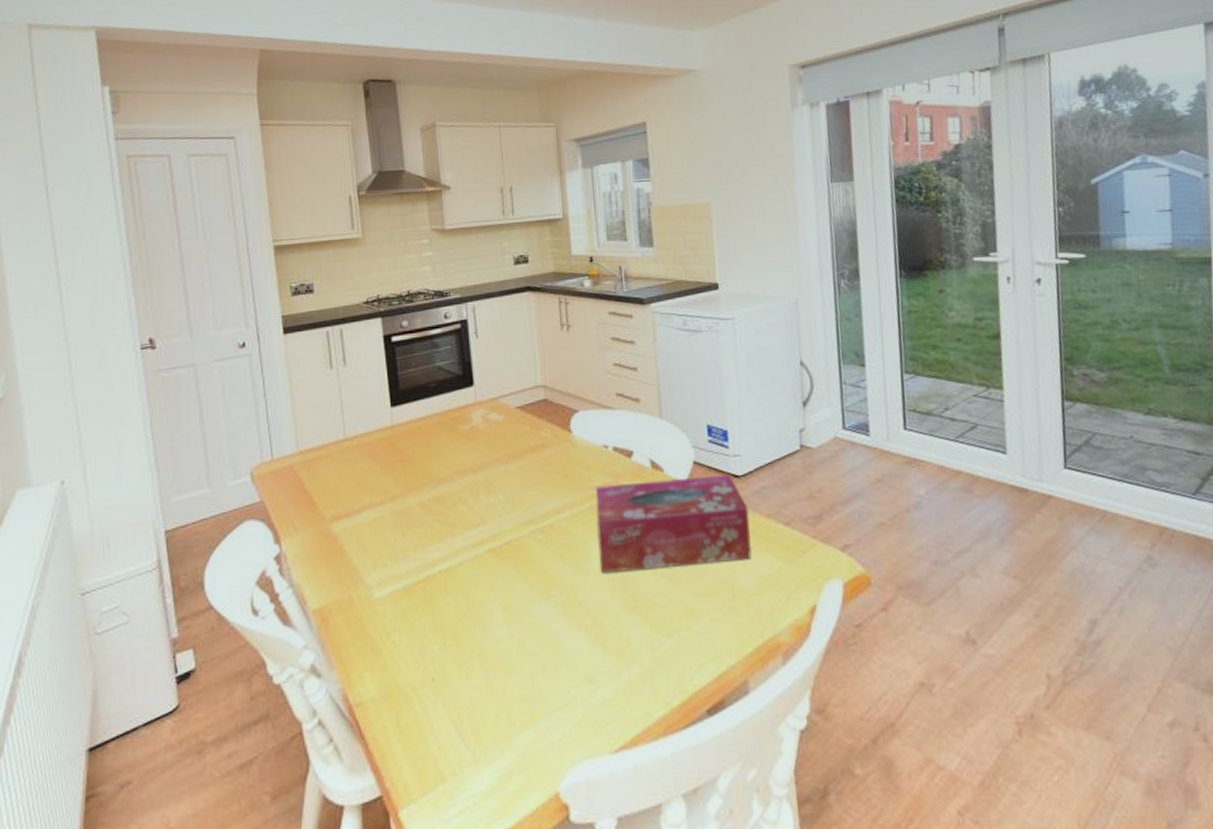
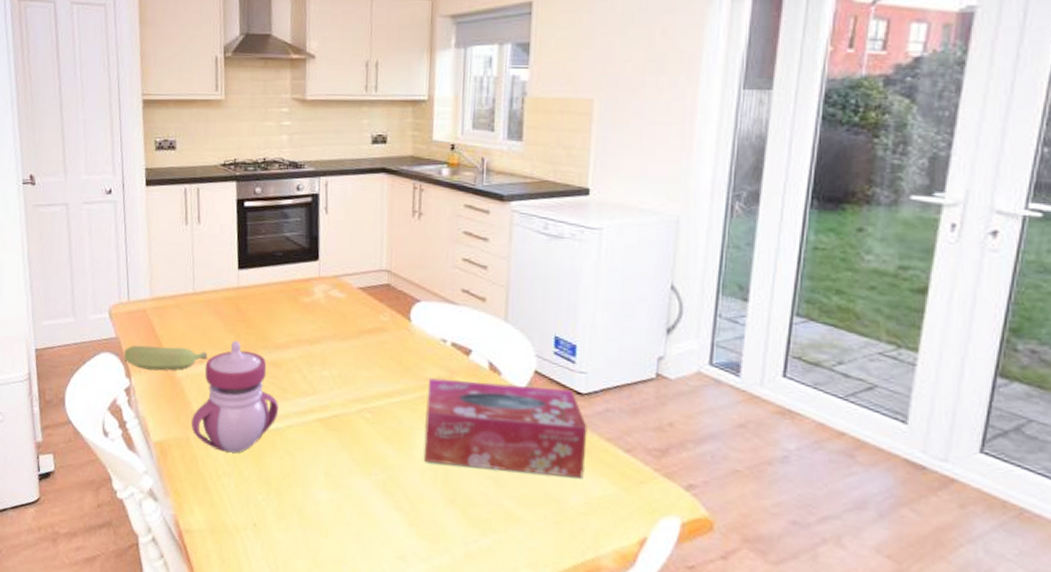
banana: none [271,500,365,531] -> present [124,345,207,371]
sippy cup: none [354,481,447,606] -> present [191,340,278,454]

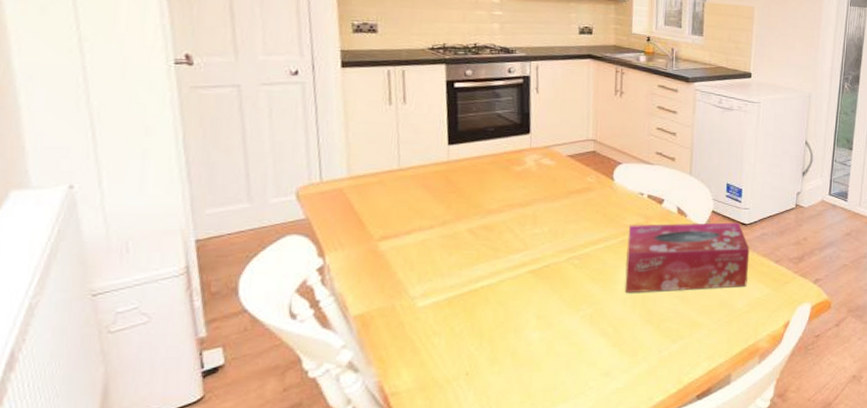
banana: present [124,345,207,371] -> none [316,222,415,247]
sippy cup: present [191,340,278,454] -> none [397,209,491,314]

